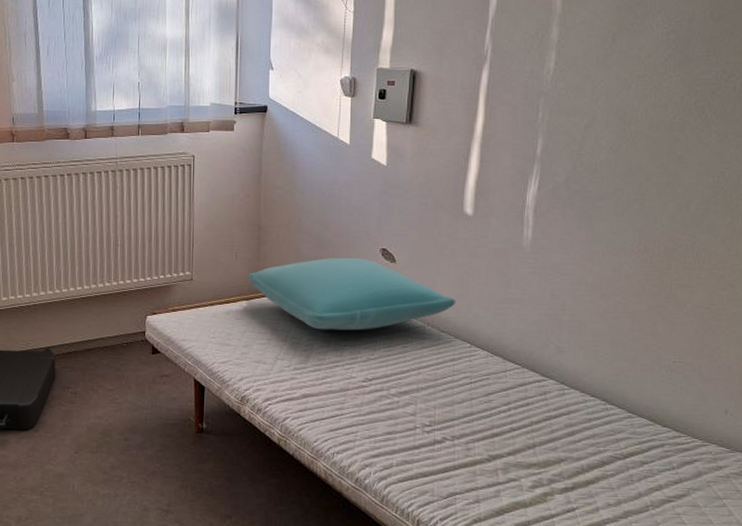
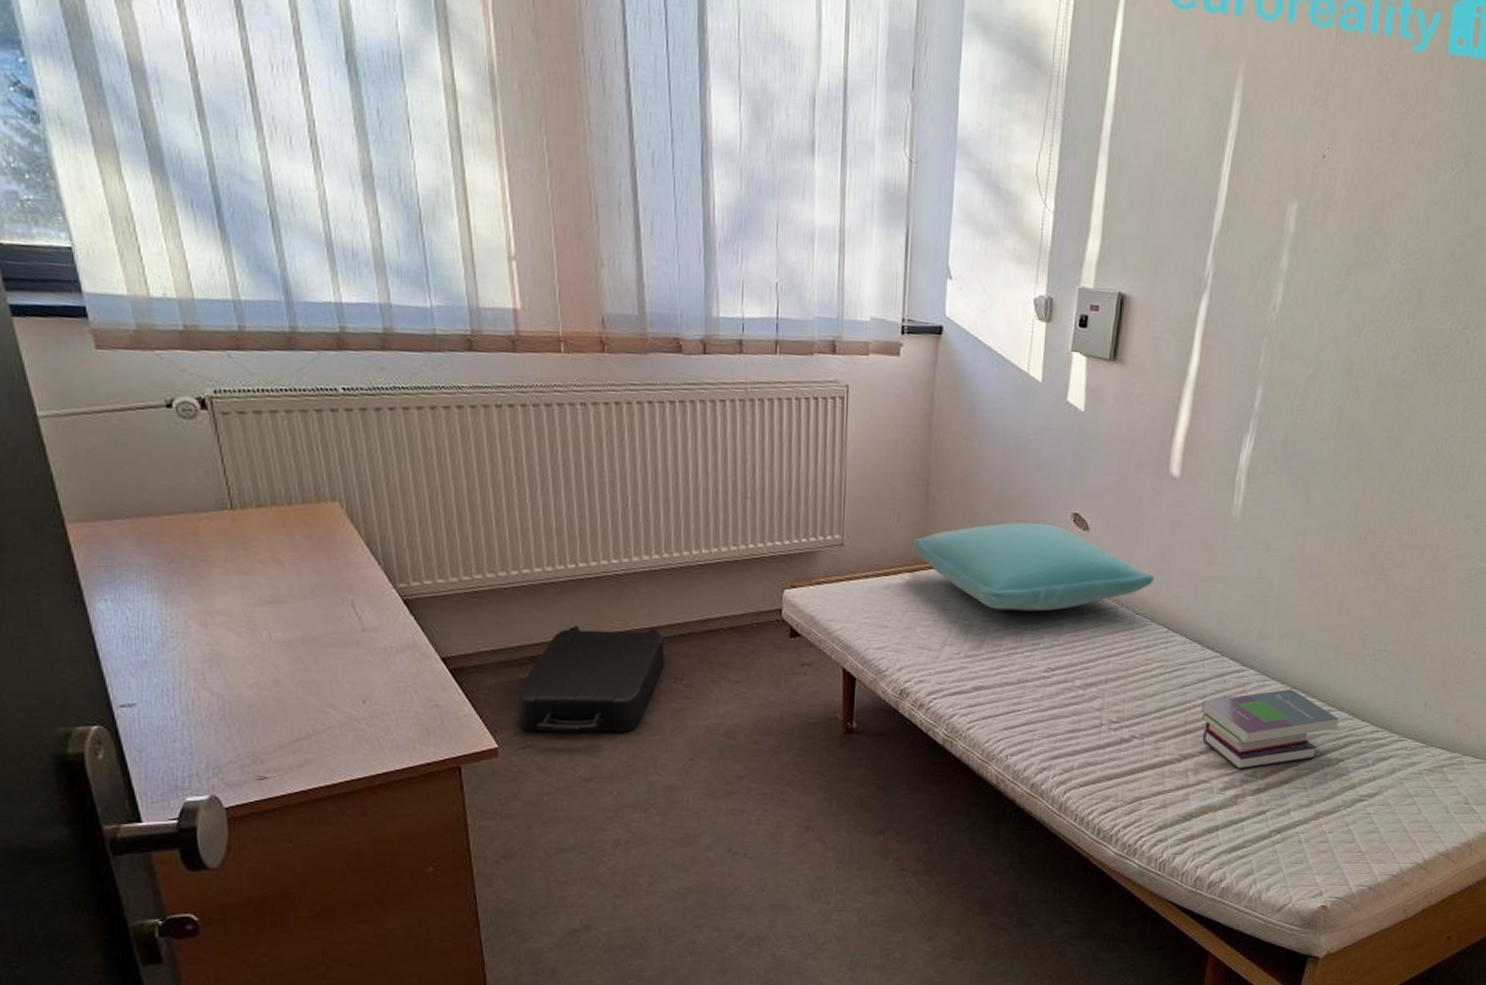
books: none [507,397,640,471] -> present [1202,689,1339,770]

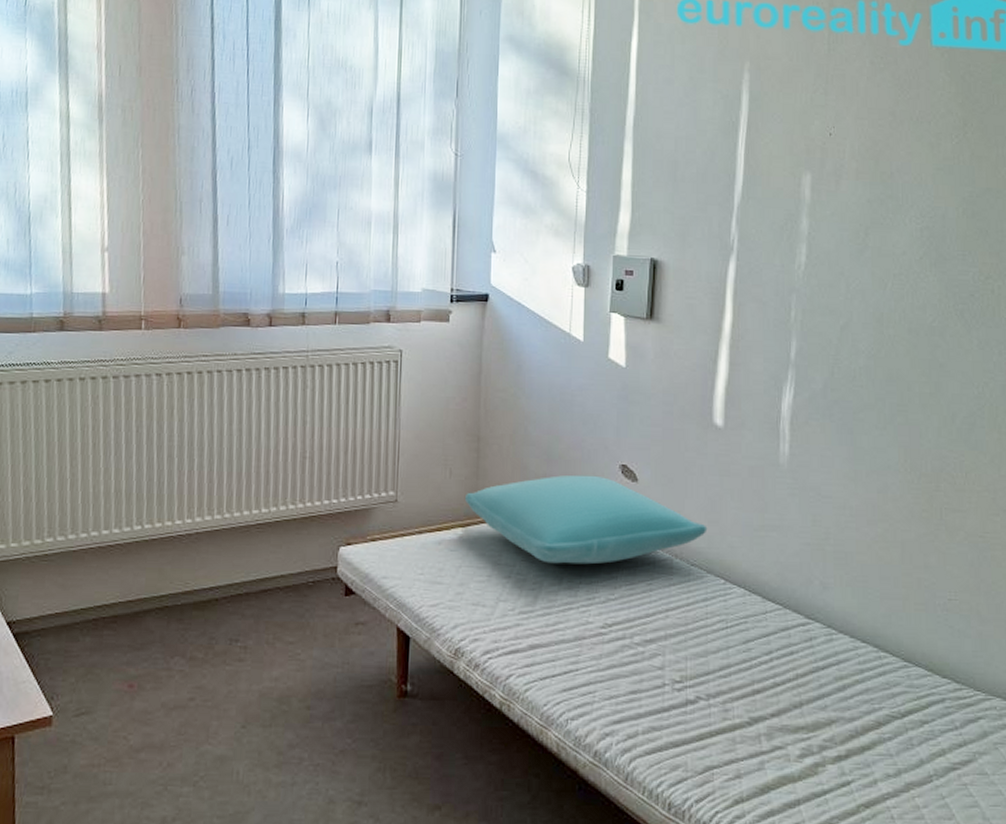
suitcase: present [516,625,665,733] -> none [74,586,222,698]
books: present [1202,689,1339,770] -> none [769,643,918,735]

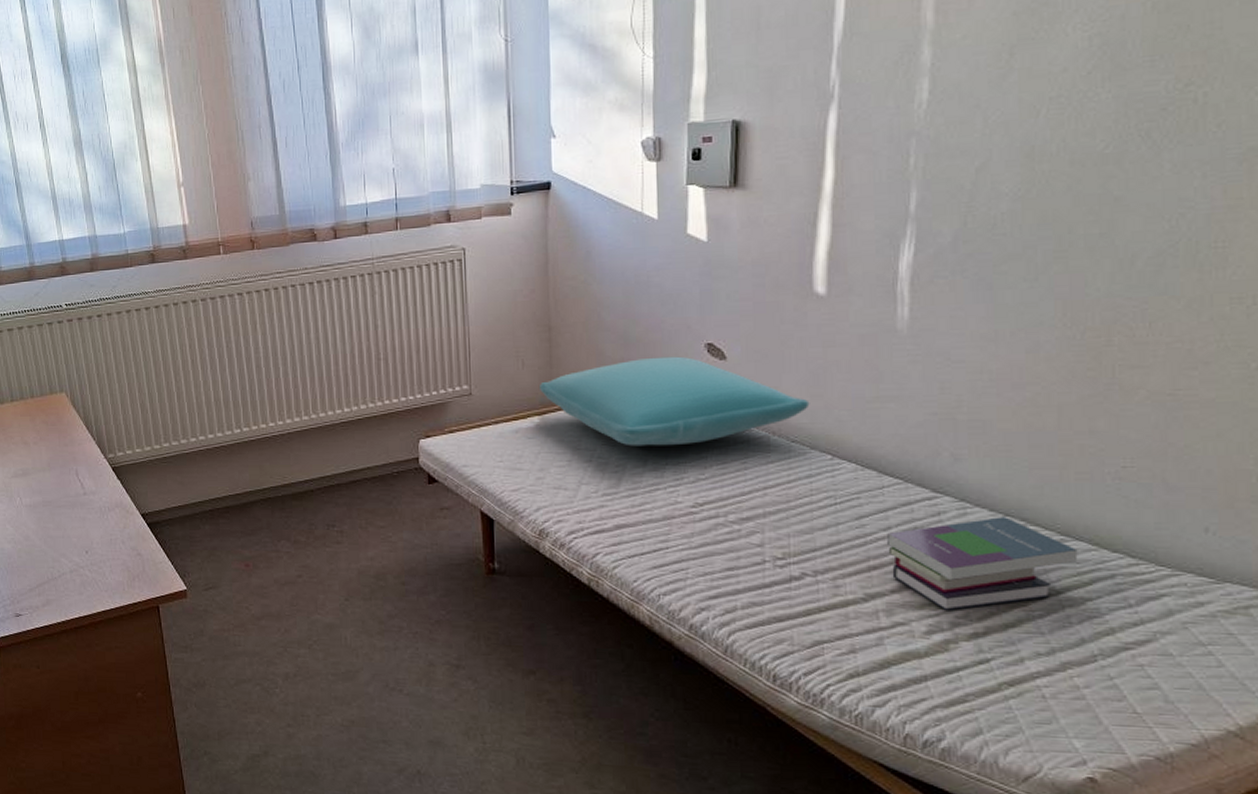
books: none [769,643,918,735] -> present [887,517,1078,612]

